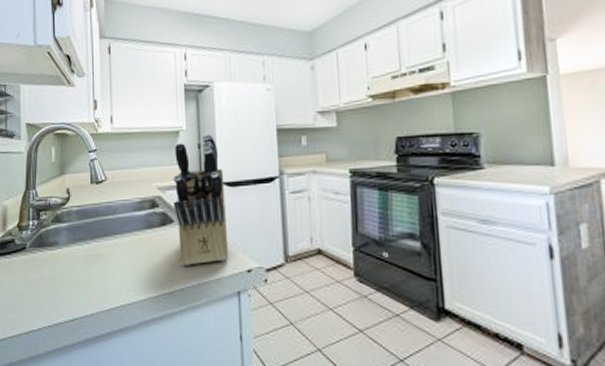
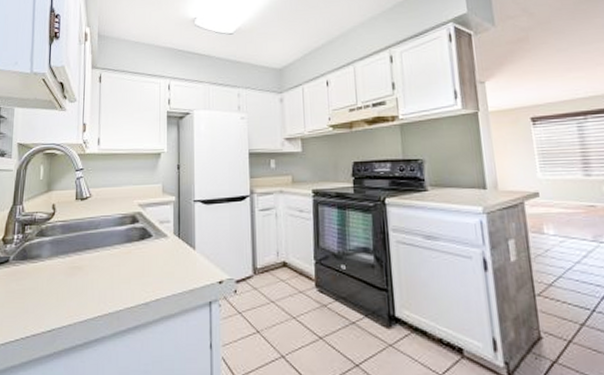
knife block: present [173,134,229,266] -> none [153,156,202,278]

